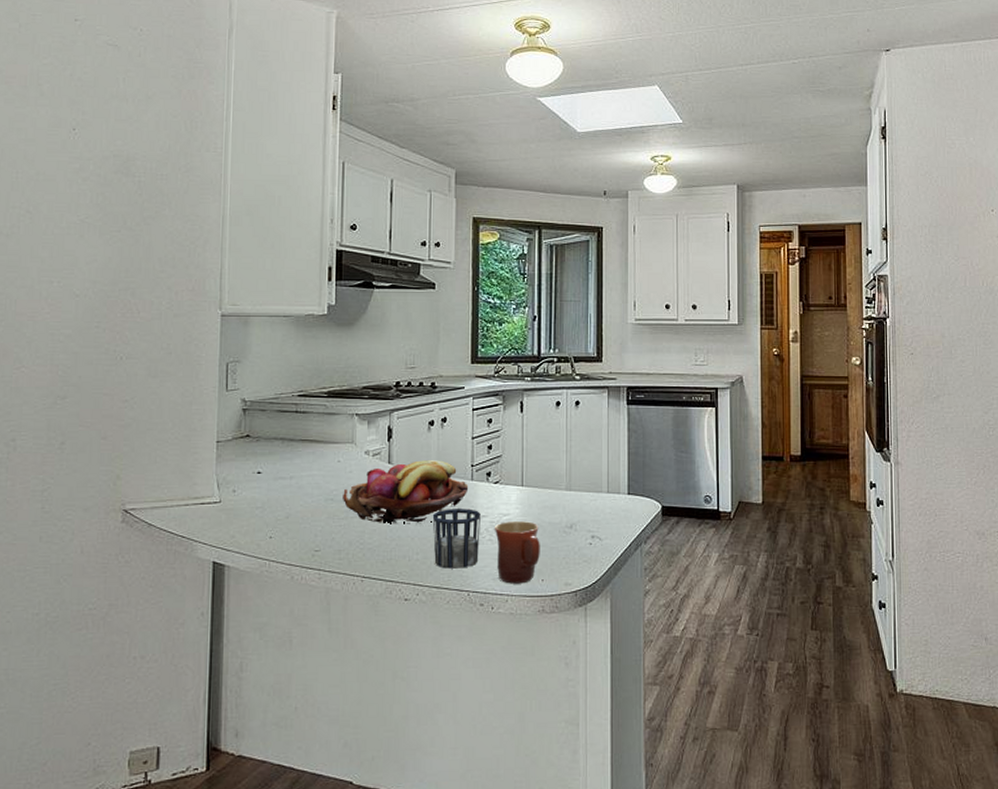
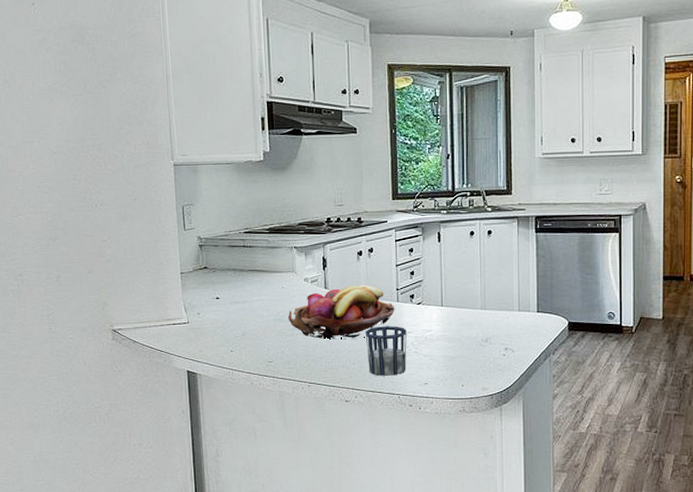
mug: present [494,521,540,584] -> none [418,336,460,389]

